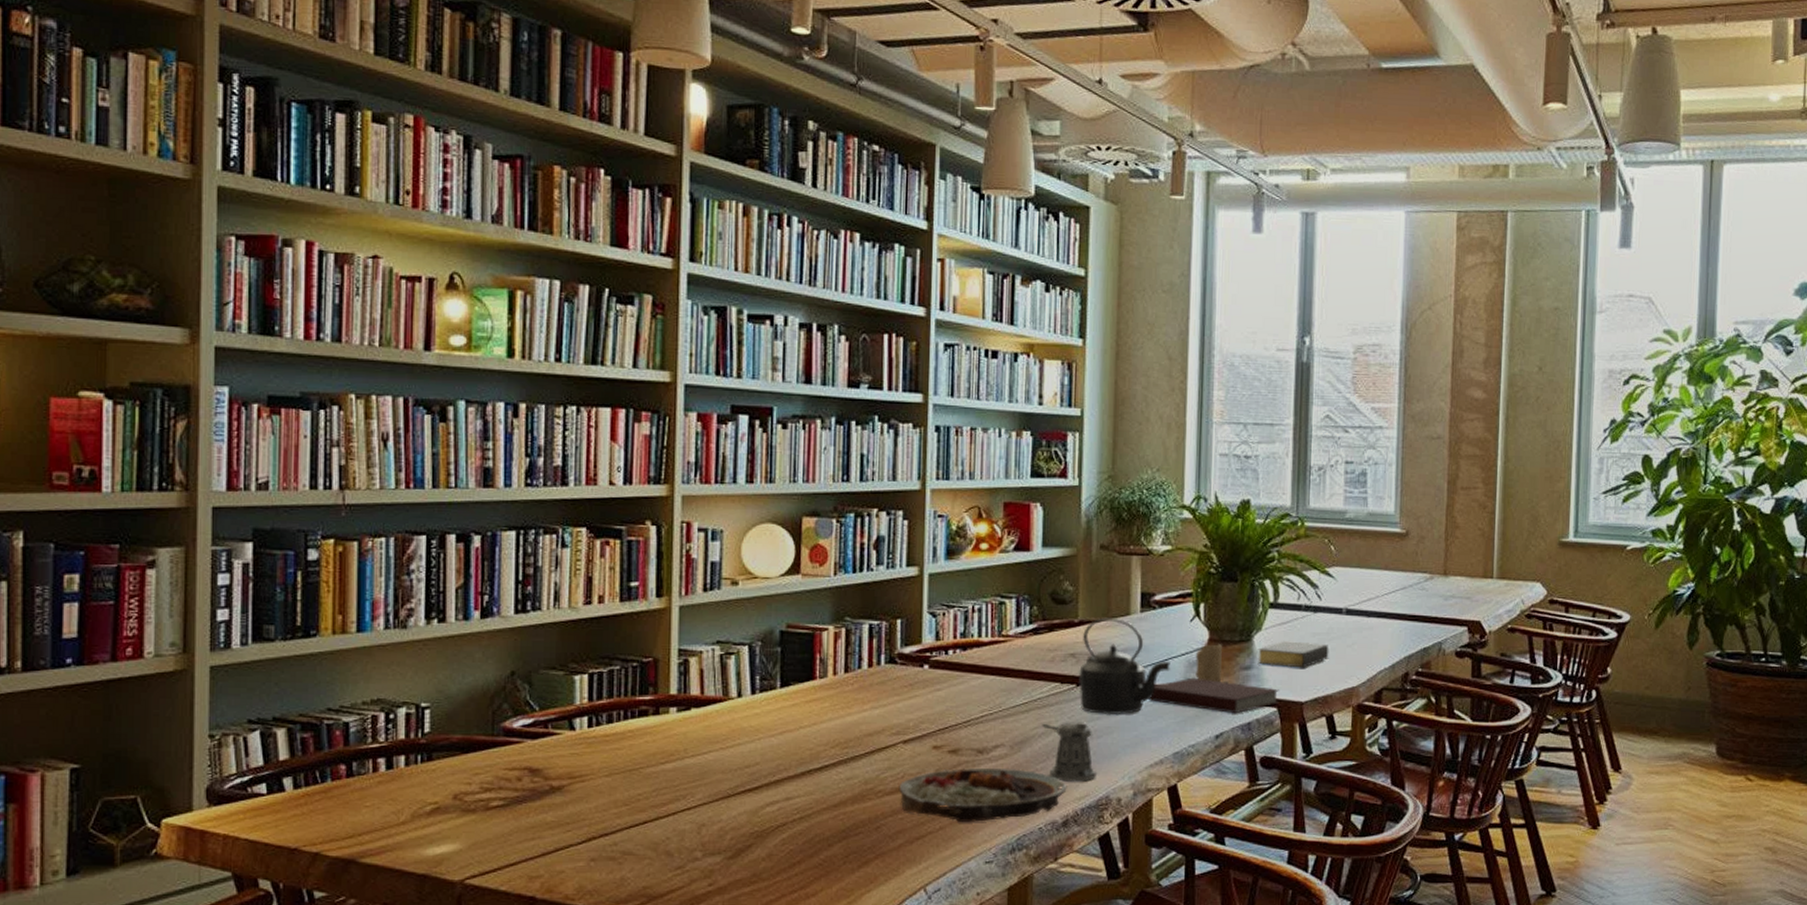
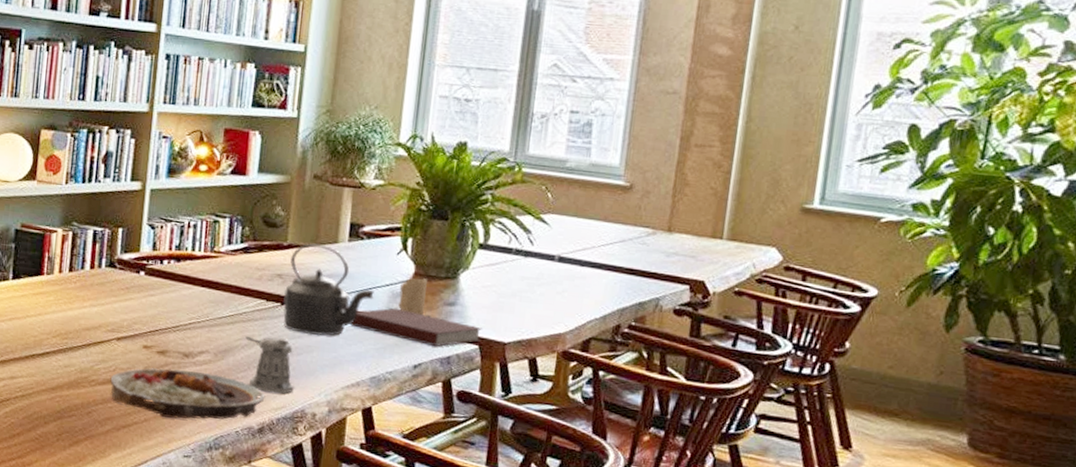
bible: present [1257,641,1329,668] -> none [462,281,538,310]

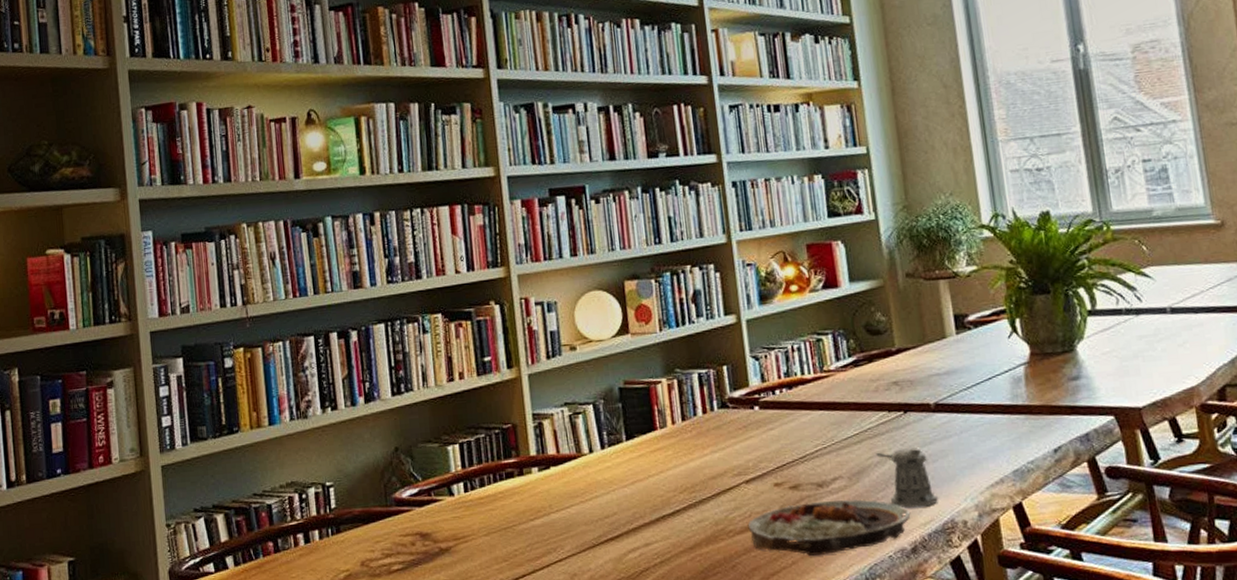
kettle: present [283,243,374,336] -> none [902,342,996,439]
notebook: present [350,308,482,347] -> none [979,393,1115,426]
candle: present [397,278,427,316] -> none [1019,357,1050,396]

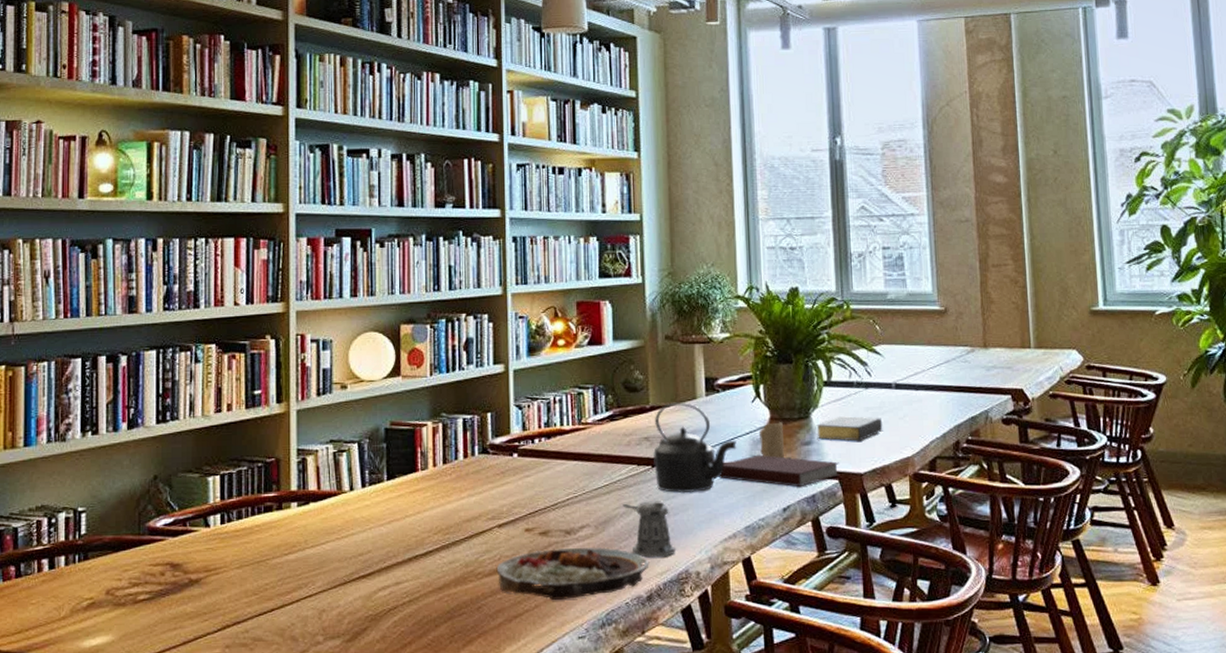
kettle: none [902,342,996,439] -> present [653,402,737,494]
notebook: none [979,393,1115,426] -> present [719,454,839,487]
candle: none [1019,357,1050,396] -> present [759,422,784,459]
bible: none [1083,345,1161,374] -> present [816,416,883,442]

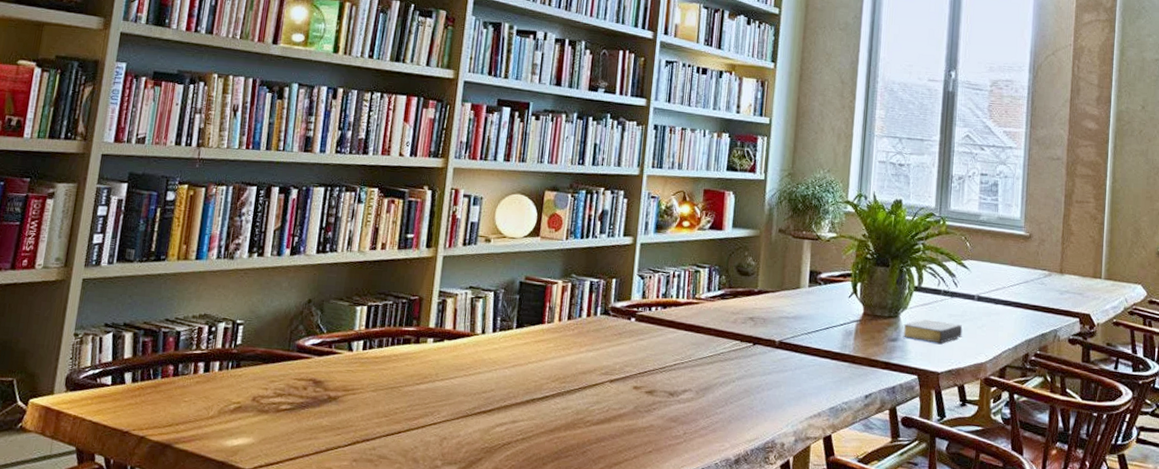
plate: present [496,547,649,600] -> none [603,407,741,454]
pepper shaker: present [623,501,675,558] -> none [723,375,765,427]
kettle: present [653,402,737,494] -> none [755,289,831,372]
notebook: present [719,454,839,487] -> none [812,344,920,378]
candle: present [759,422,784,459] -> none [850,318,874,351]

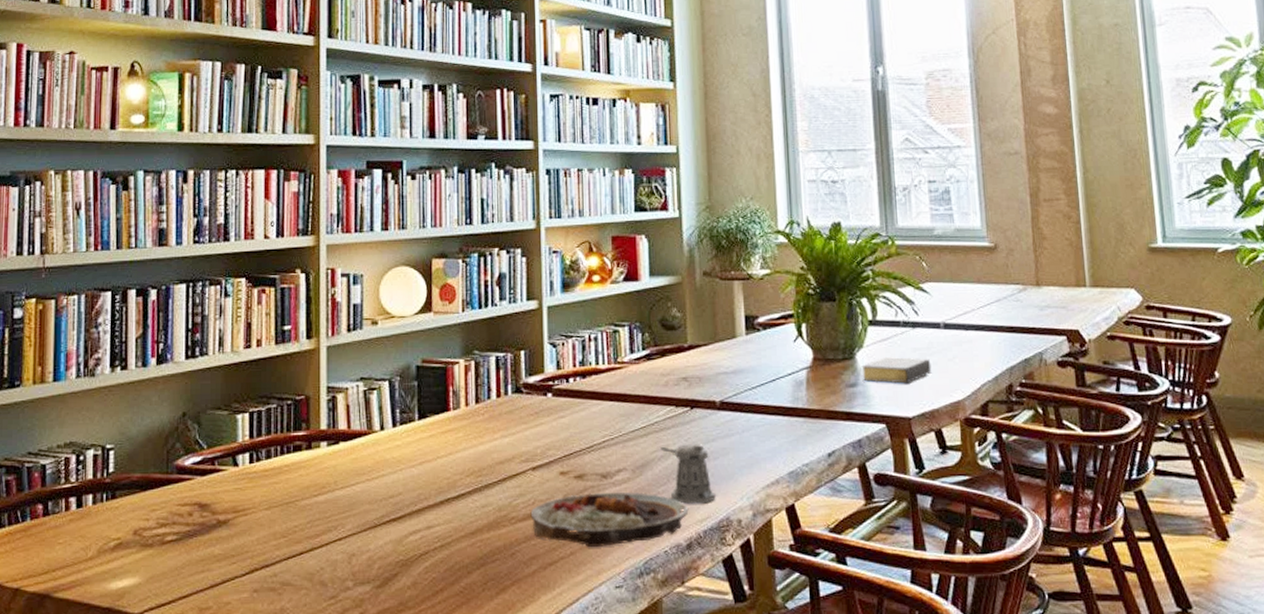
plate: none [603,407,741,454] -> present [530,492,689,547]
pepper shaker: none [723,375,765,427] -> present [661,444,716,504]

